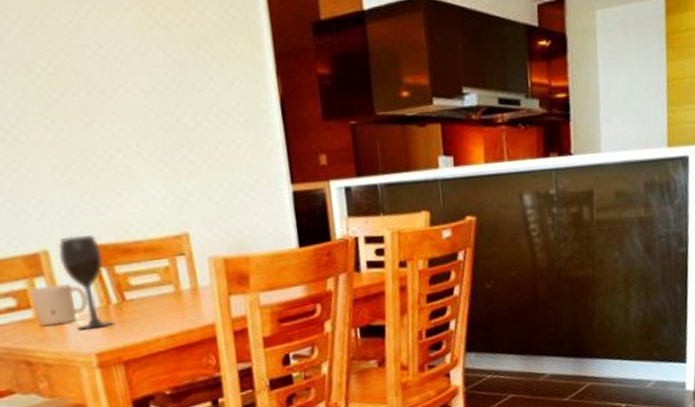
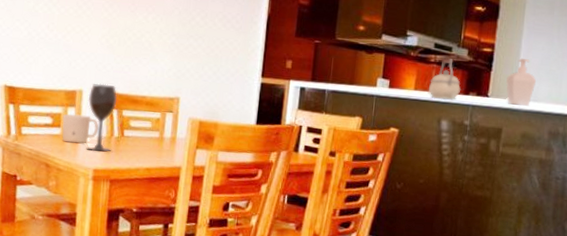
kettle: none [500,115,539,170] -> present [428,58,461,100]
soap bottle: none [588,99,622,160] -> present [506,58,536,106]

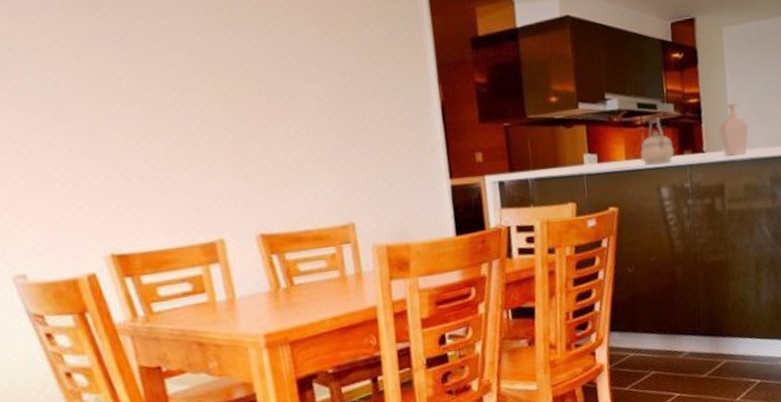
mug: present [62,114,99,144] -> none [205,269,259,310]
wine glass: present [86,83,118,152] -> none [233,225,283,313]

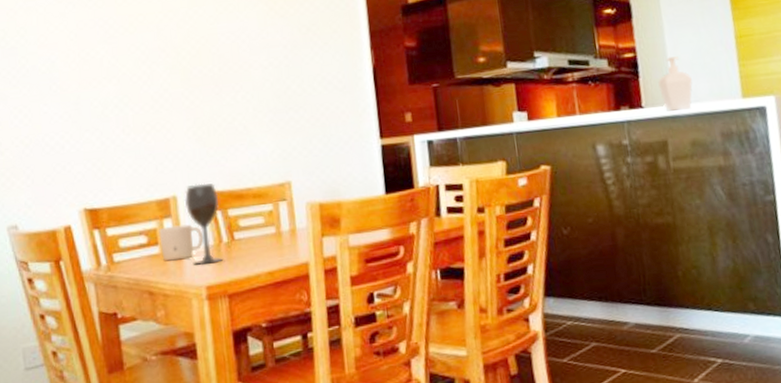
mug: none [205,269,259,310] -> present [159,224,204,261]
wine glass: none [233,225,283,313] -> present [184,183,224,266]
kettle: present [640,117,674,166] -> none [572,73,610,123]

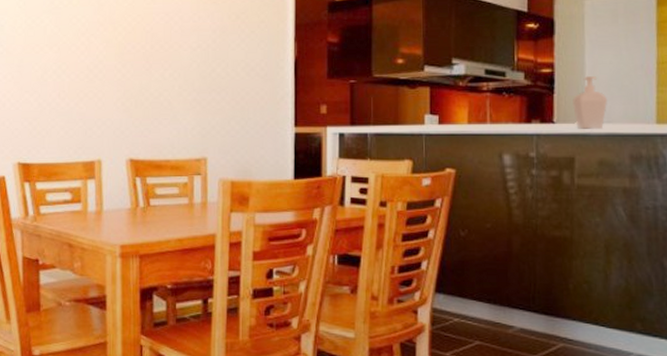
mug: present [159,224,204,261] -> none [82,187,122,219]
wine glass: present [184,183,224,266] -> none [108,151,140,226]

